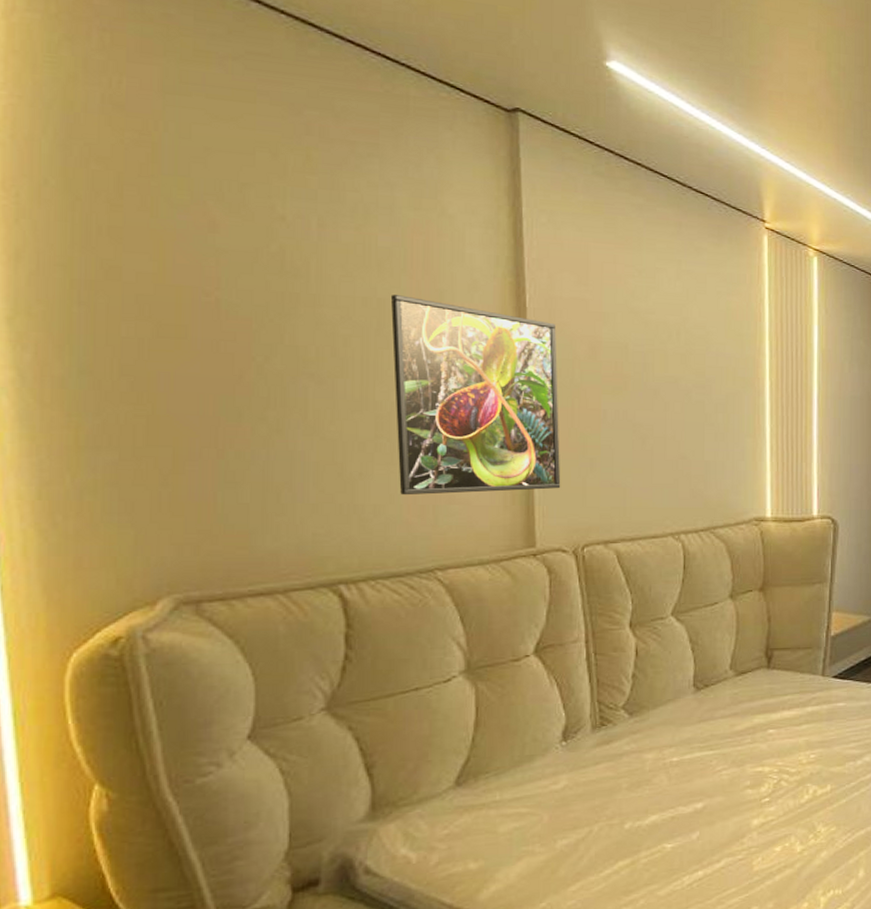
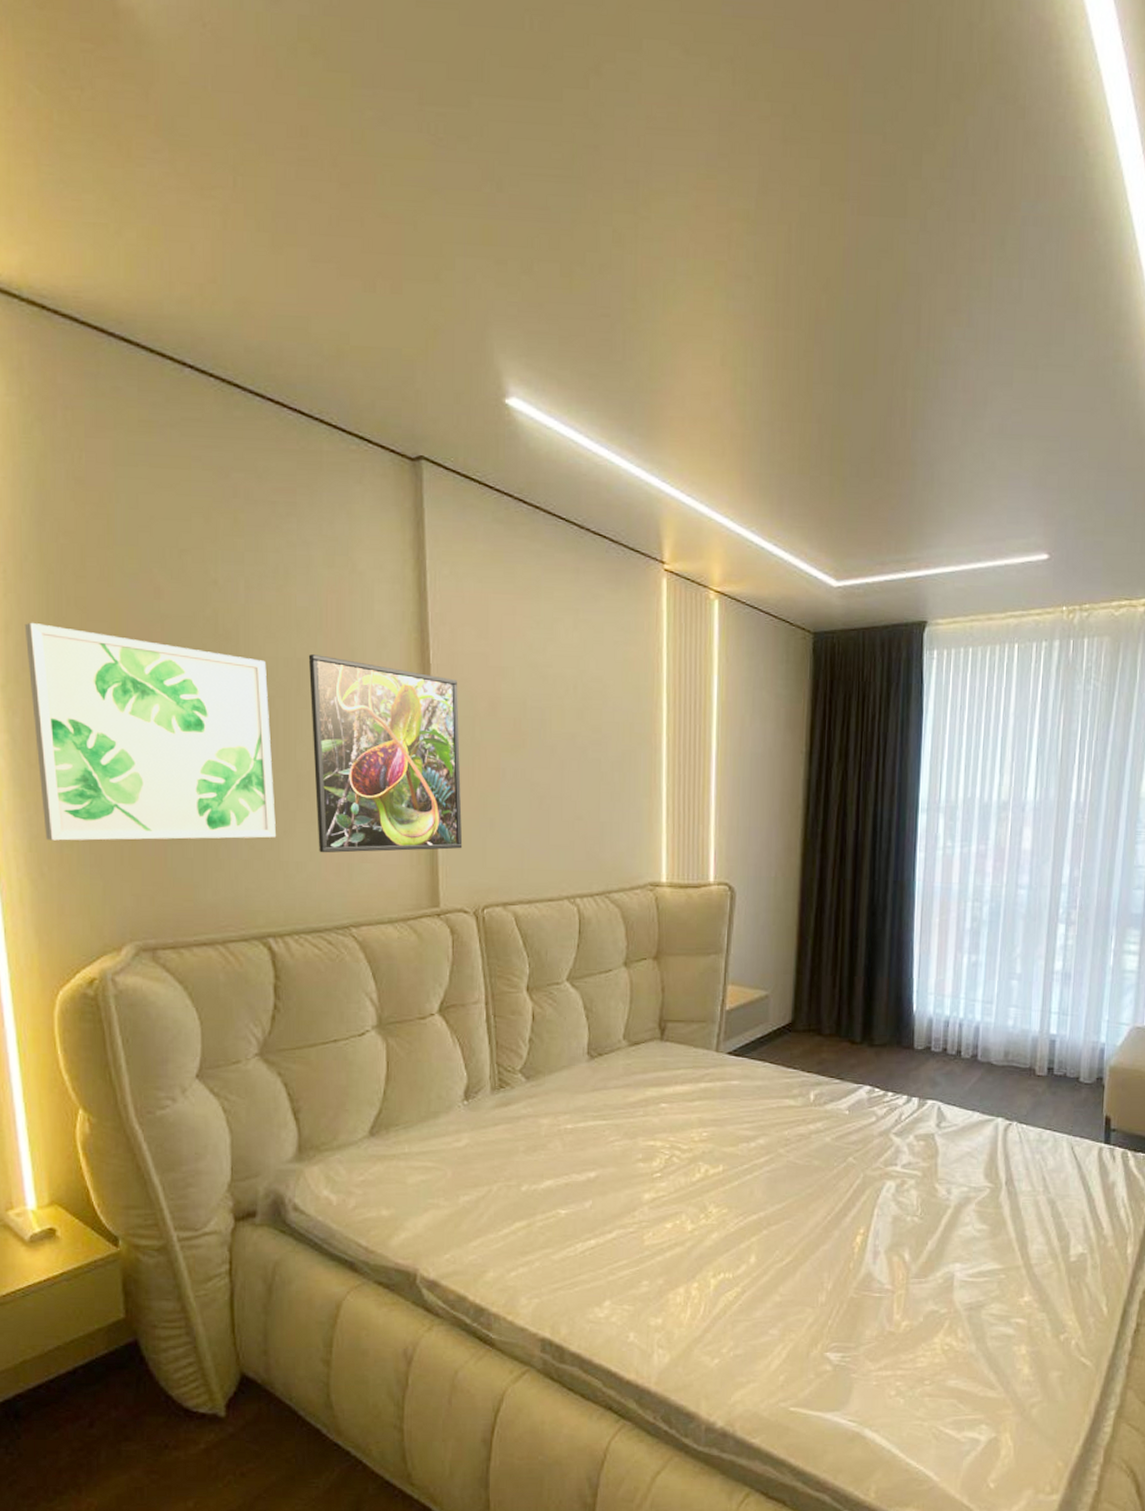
wall art: none [41,250,351,487] -> present [24,622,277,841]

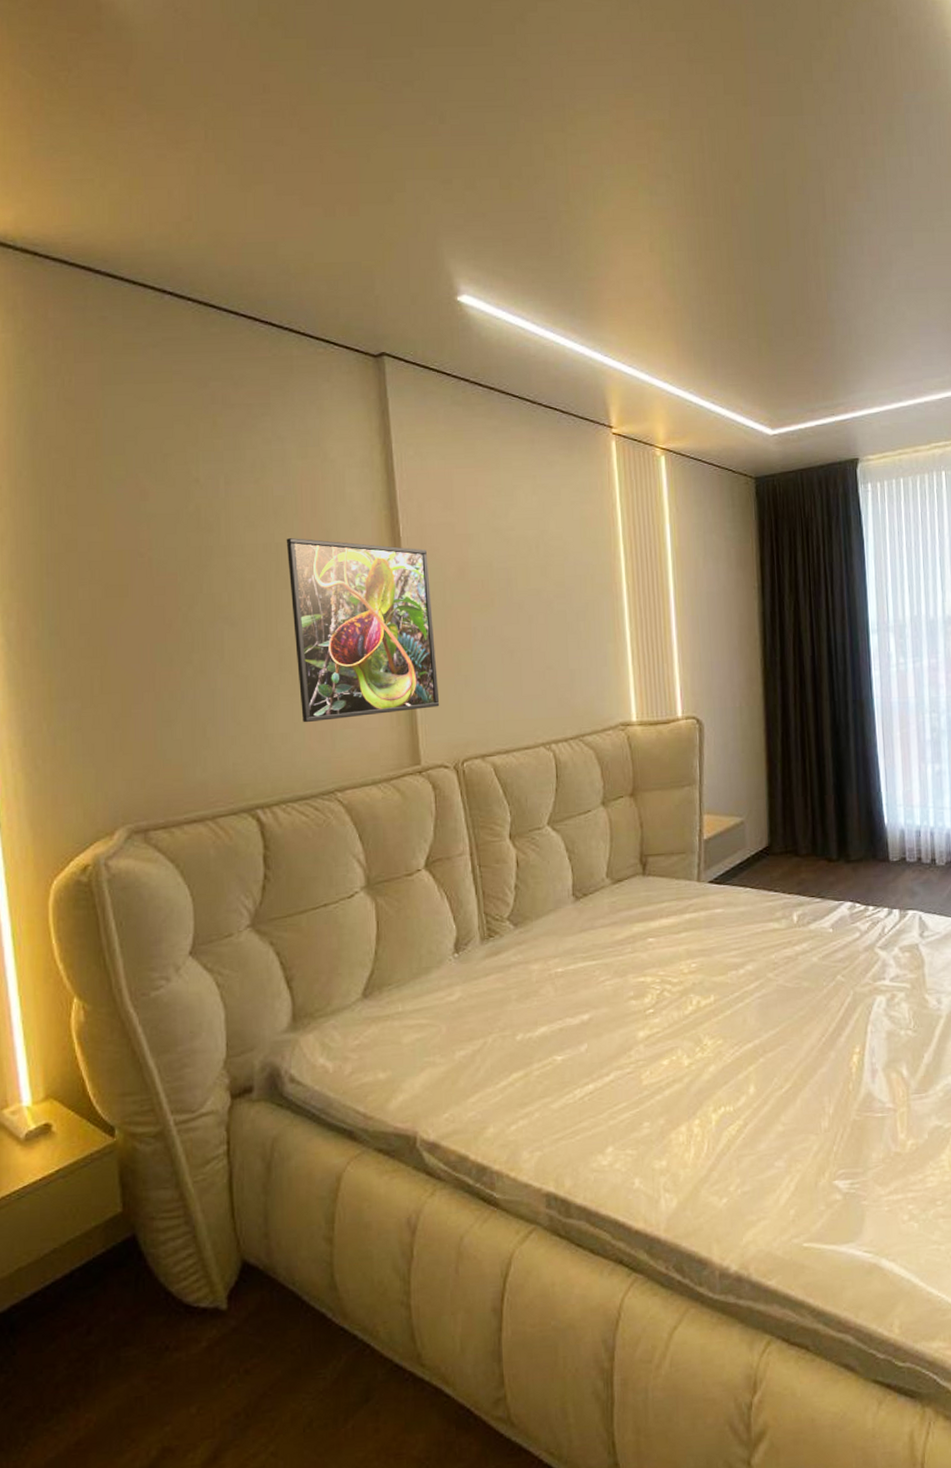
wall art: present [24,622,277,841] -> none [19,532,262,735]

